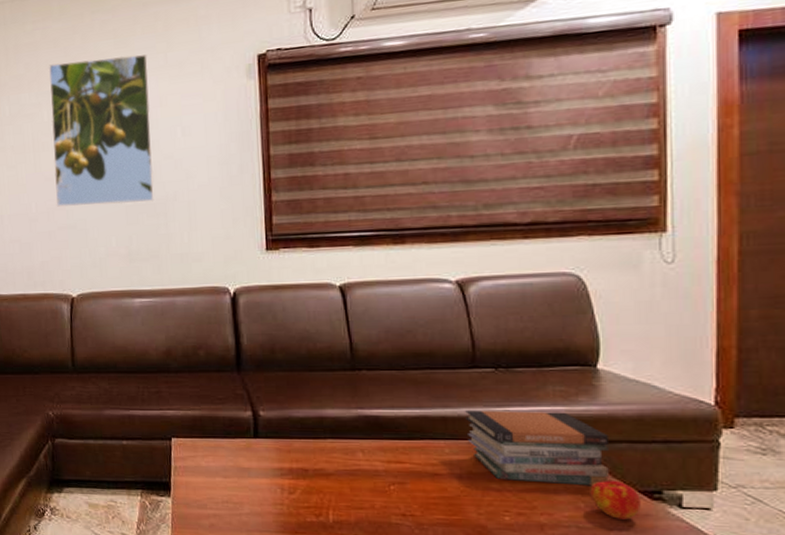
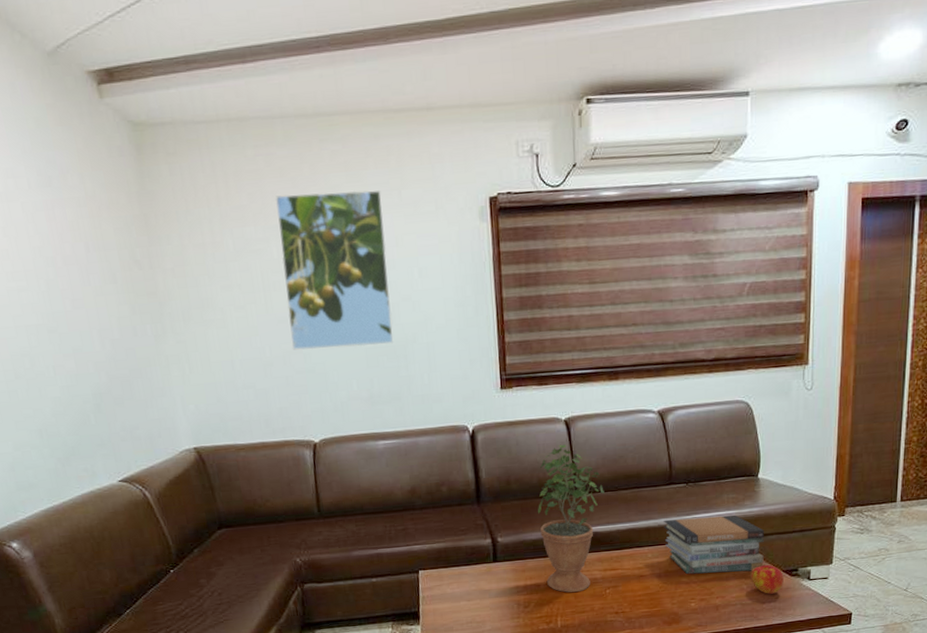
potted plant: none [306,313,388,483] -> present [538,444,604,593]

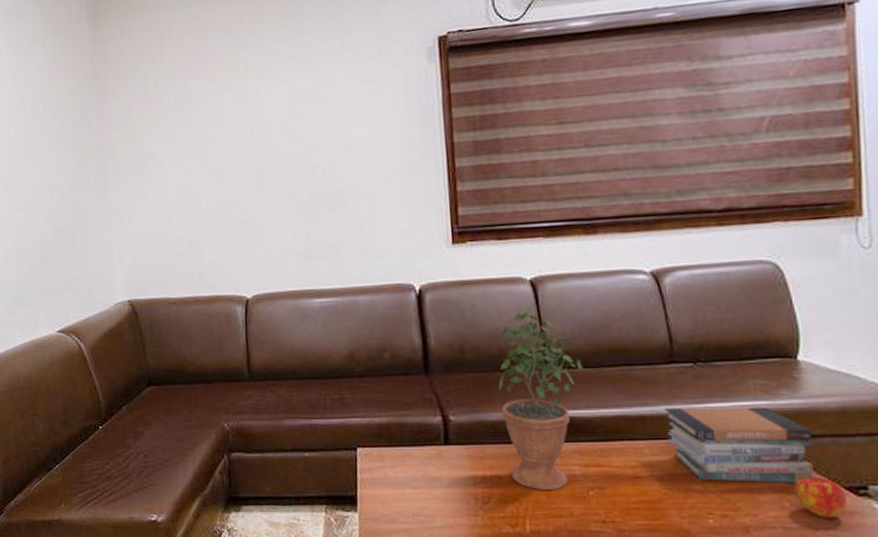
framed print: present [275,190,394,350] -> none [216,37,333,202]

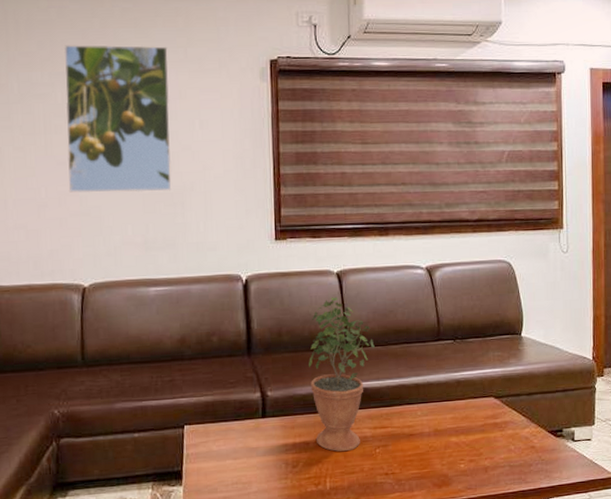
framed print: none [216,37,333,202] -> present [64,45,172,193]
book stack: present [664,406,814,484] -> none [433,373,530,434]
apple: present [794,476,847,518] -> none [517,424,549,456]

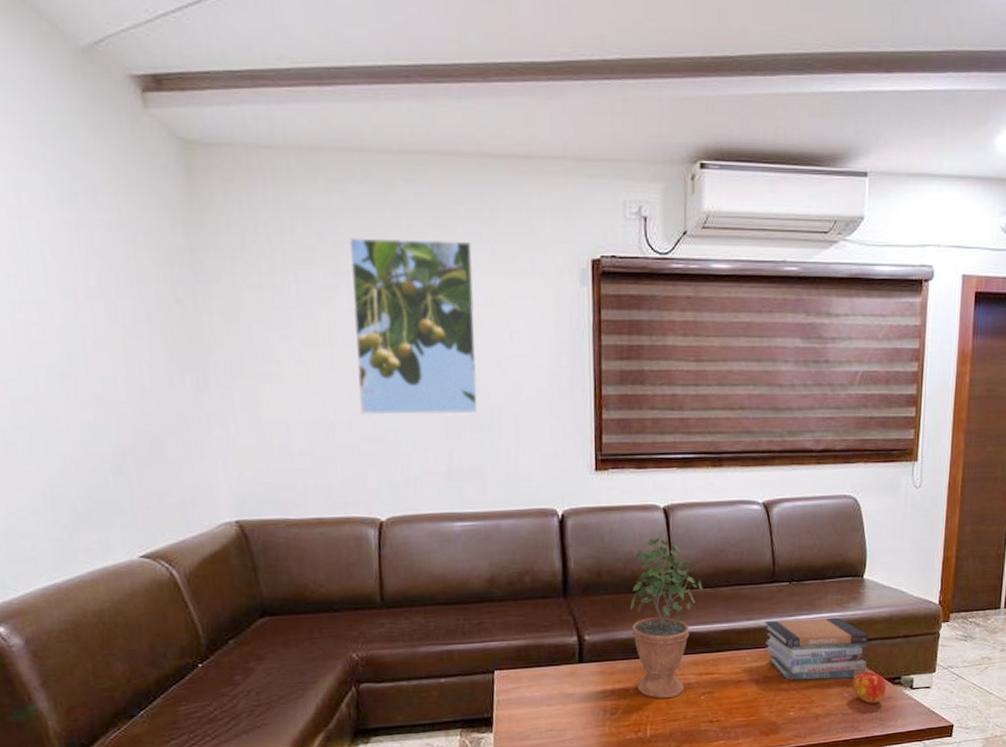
book stack: none [433,373,530,434] -> present [765,617,868,681]
apple: none [517,424,549,456] -> present [852,671,886,704]

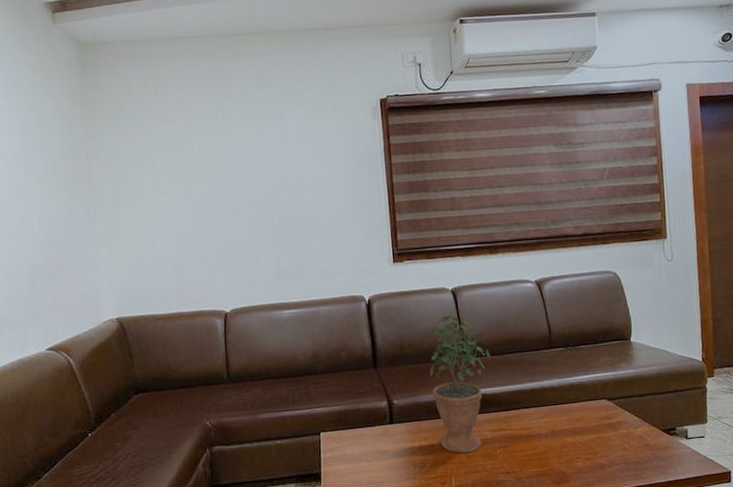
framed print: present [349,238,478,415] -> none [197,94,298,230]
book stack: present [765,617,868,681] -> none [547,376,643,434]
apple: present [852,671,886,704] -> none [631,424,663,453]

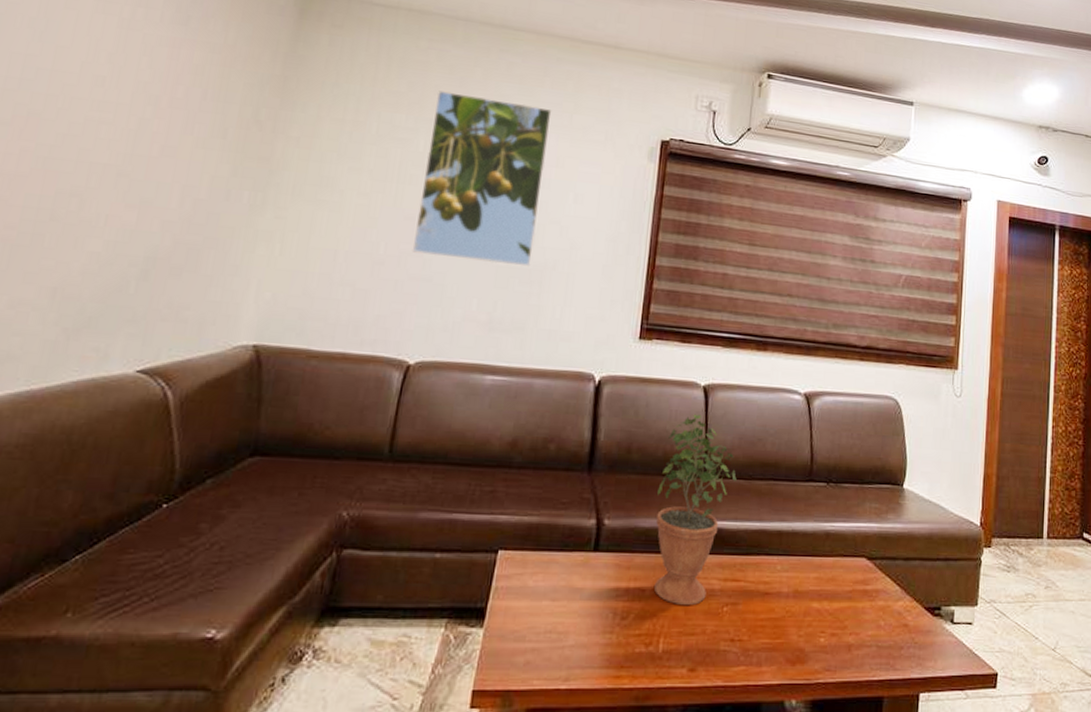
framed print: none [197,94,298,230] -> present [412,90,552,267]

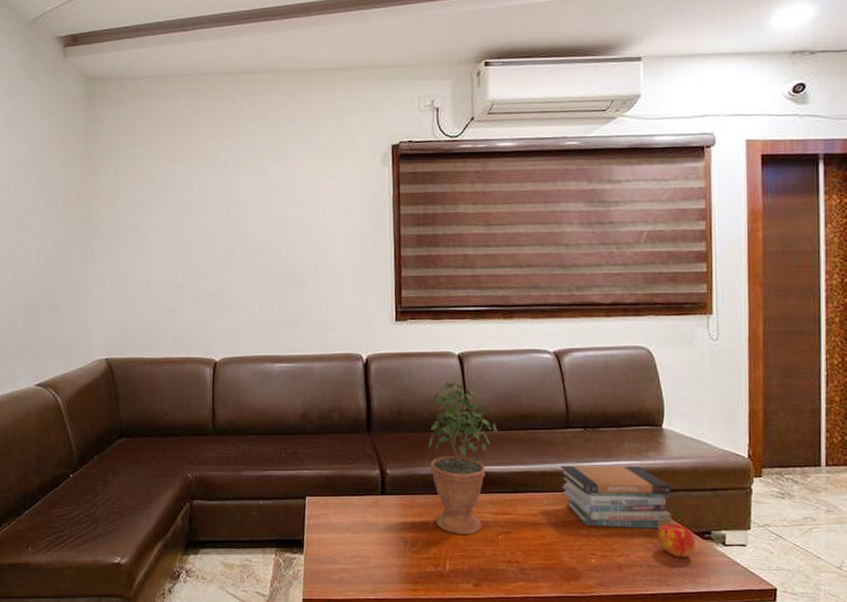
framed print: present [412,90,552,267] -> none [200,136,296,275]
book stack: none [798,524,906,604] -> present [560,465,672,529]
apple: none [889,597,925,637] -> present [657,523,695,557]

